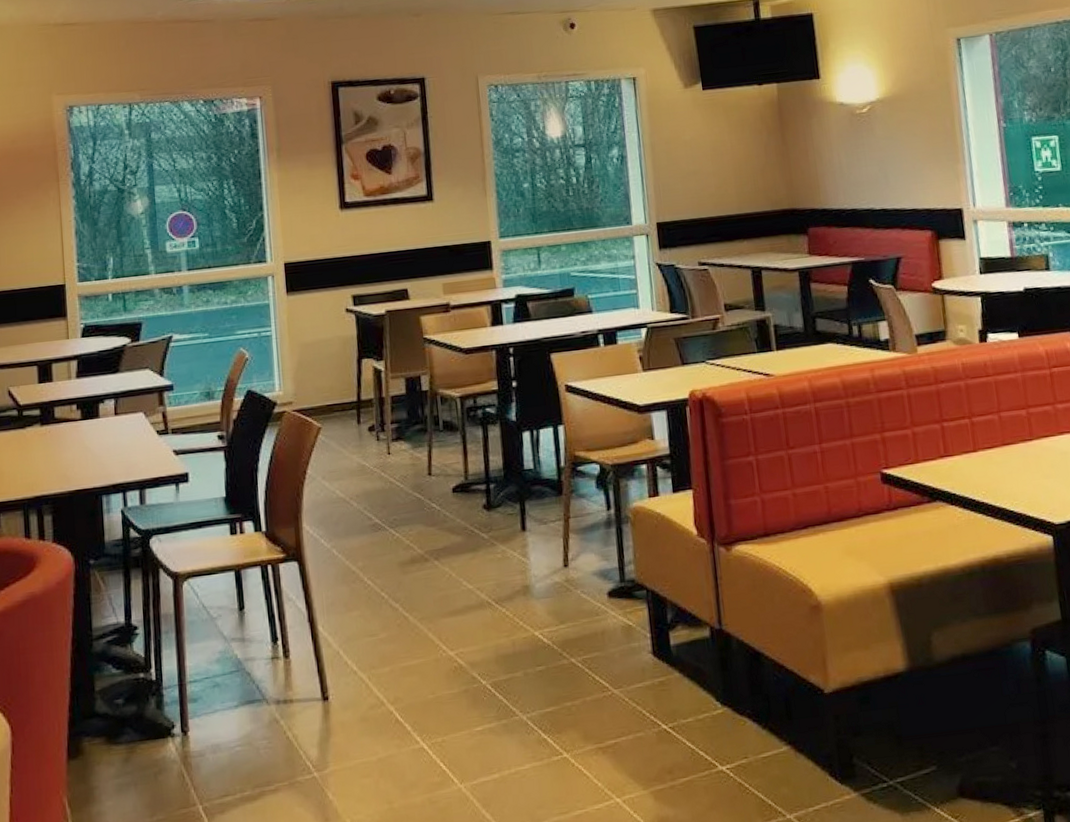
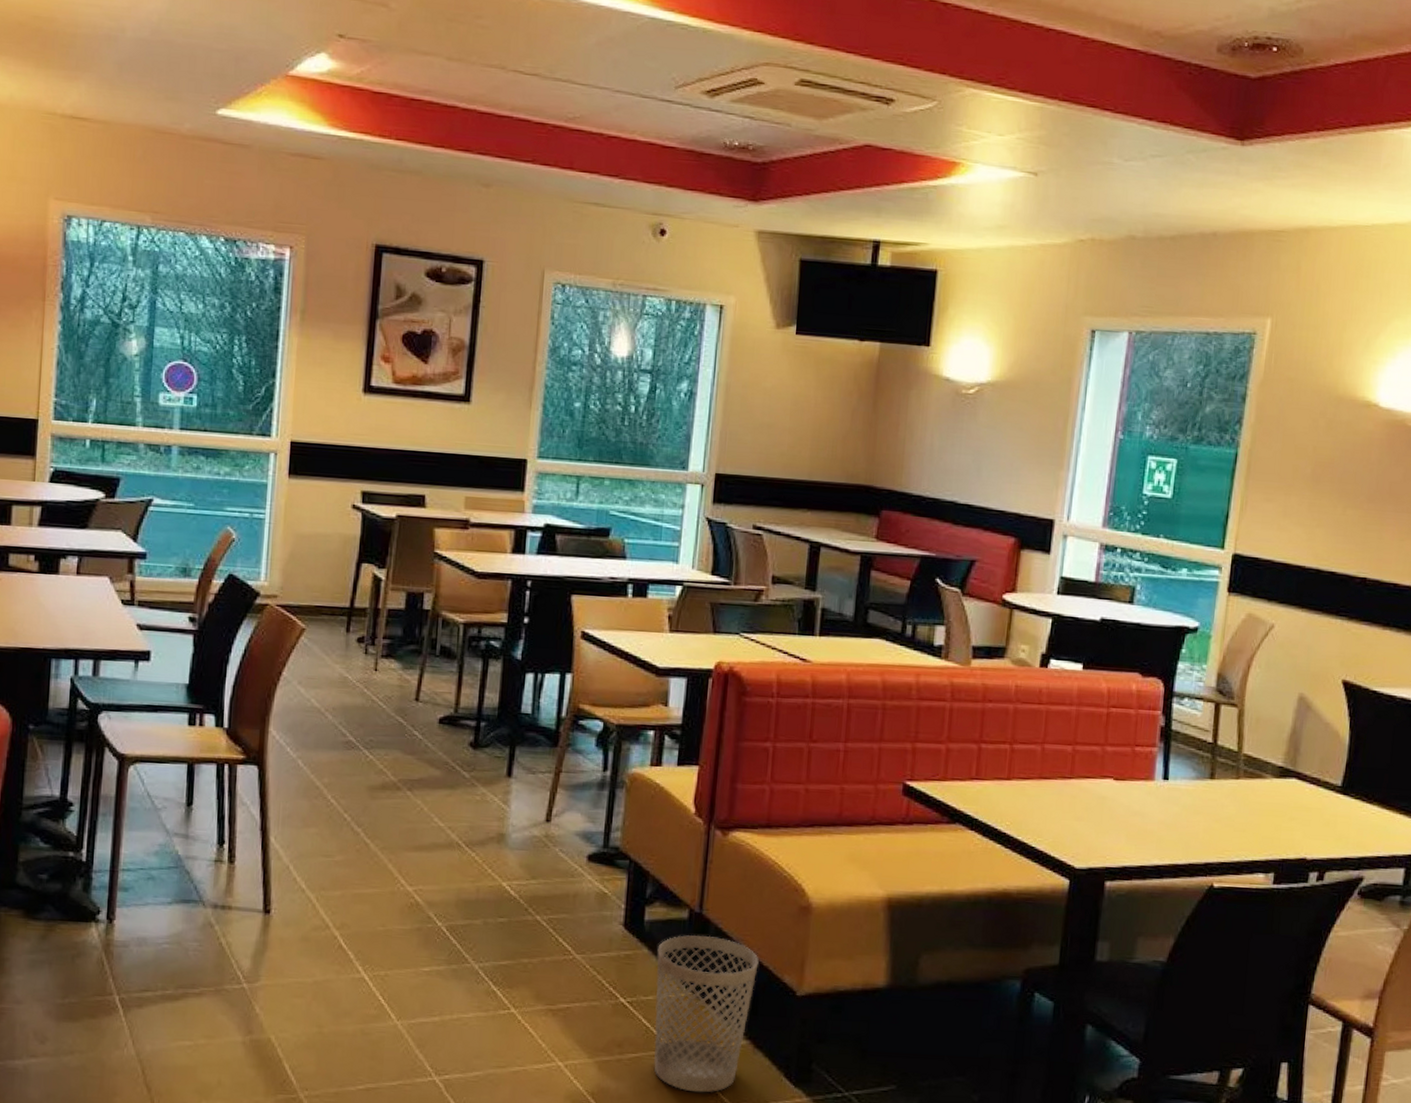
wastebasket: none [687,649,785,807] -> present [654,935,759,1093]

